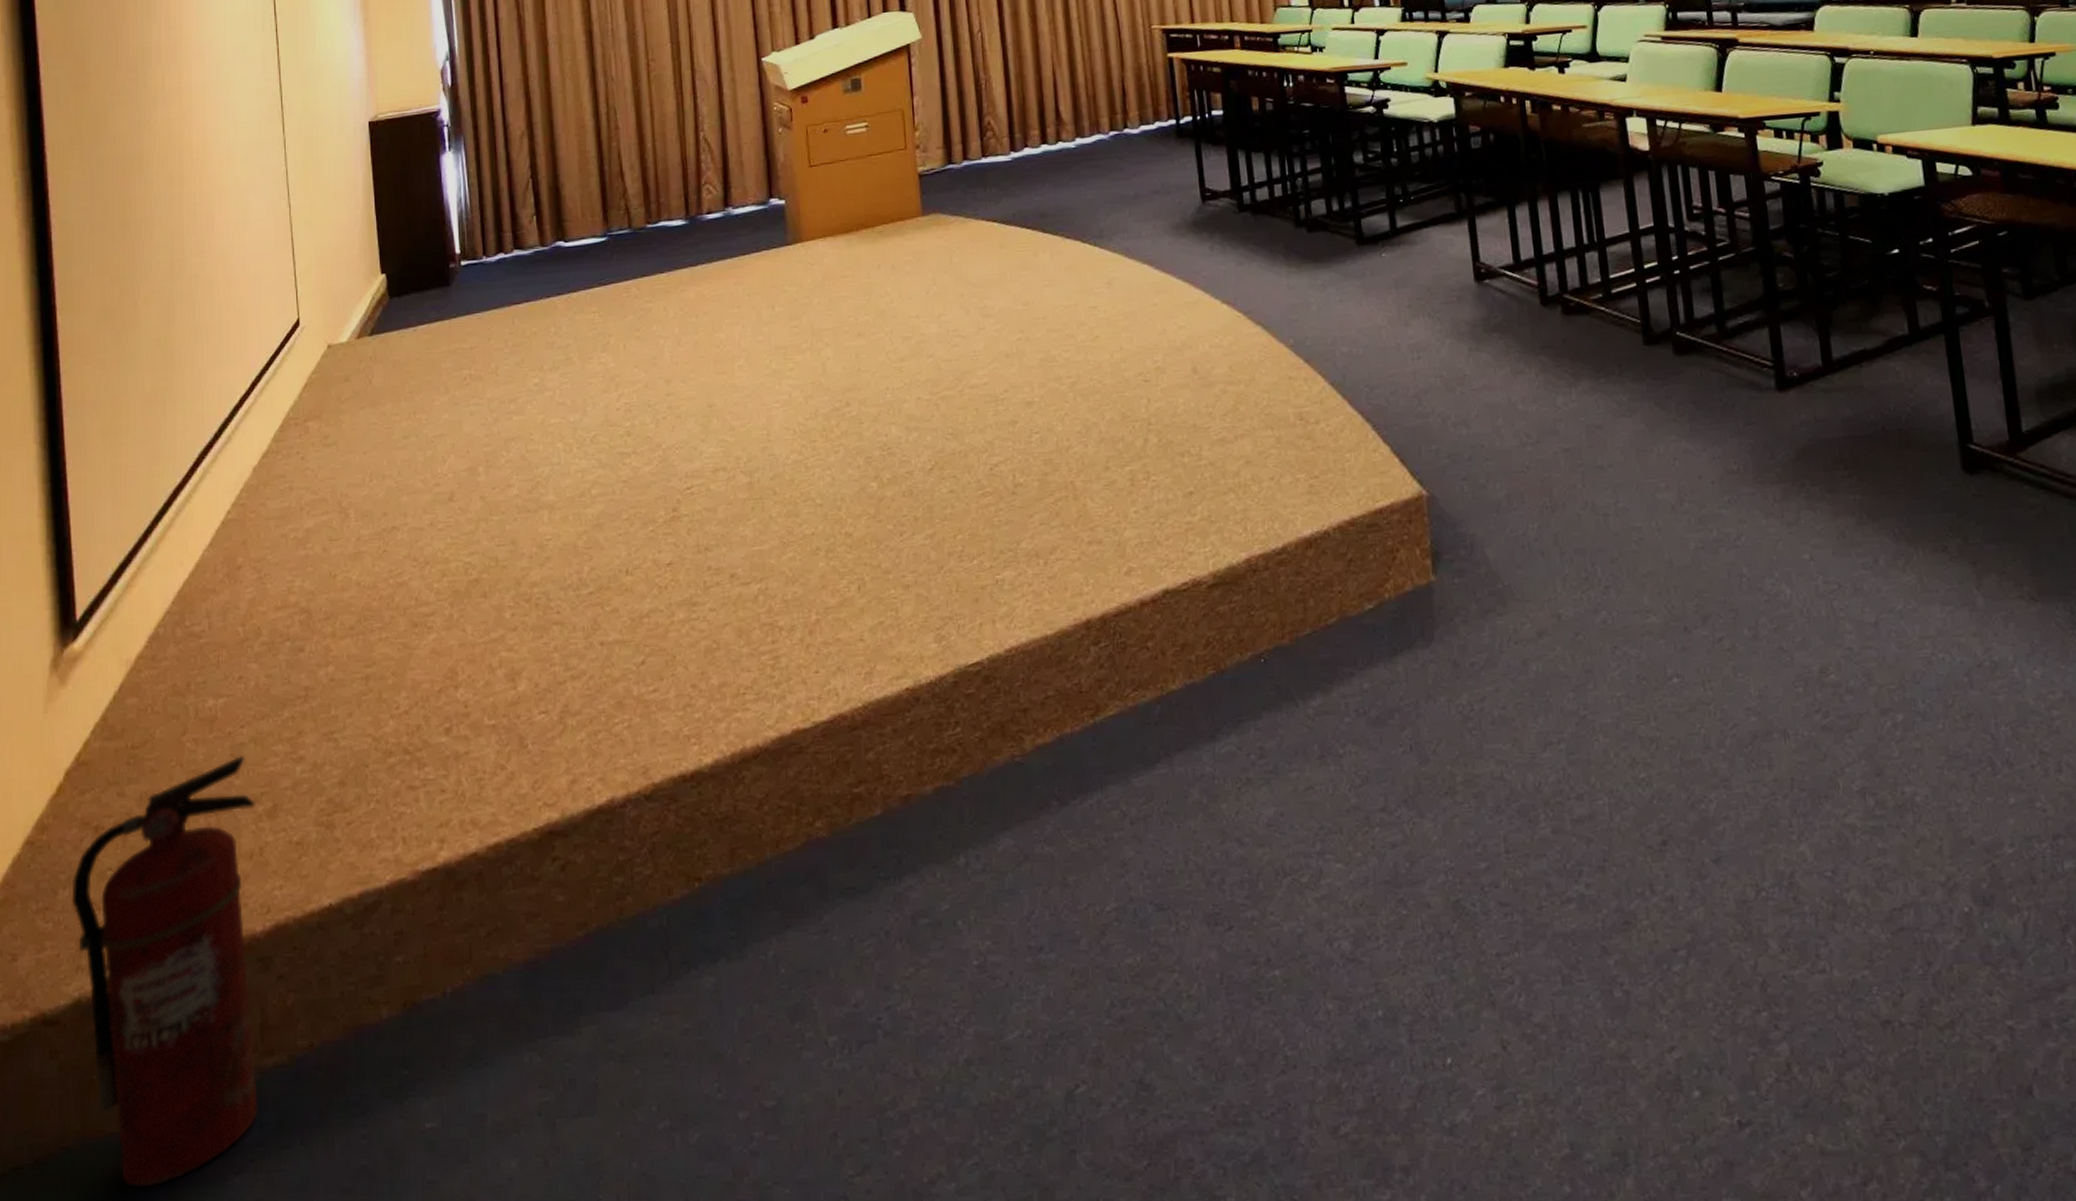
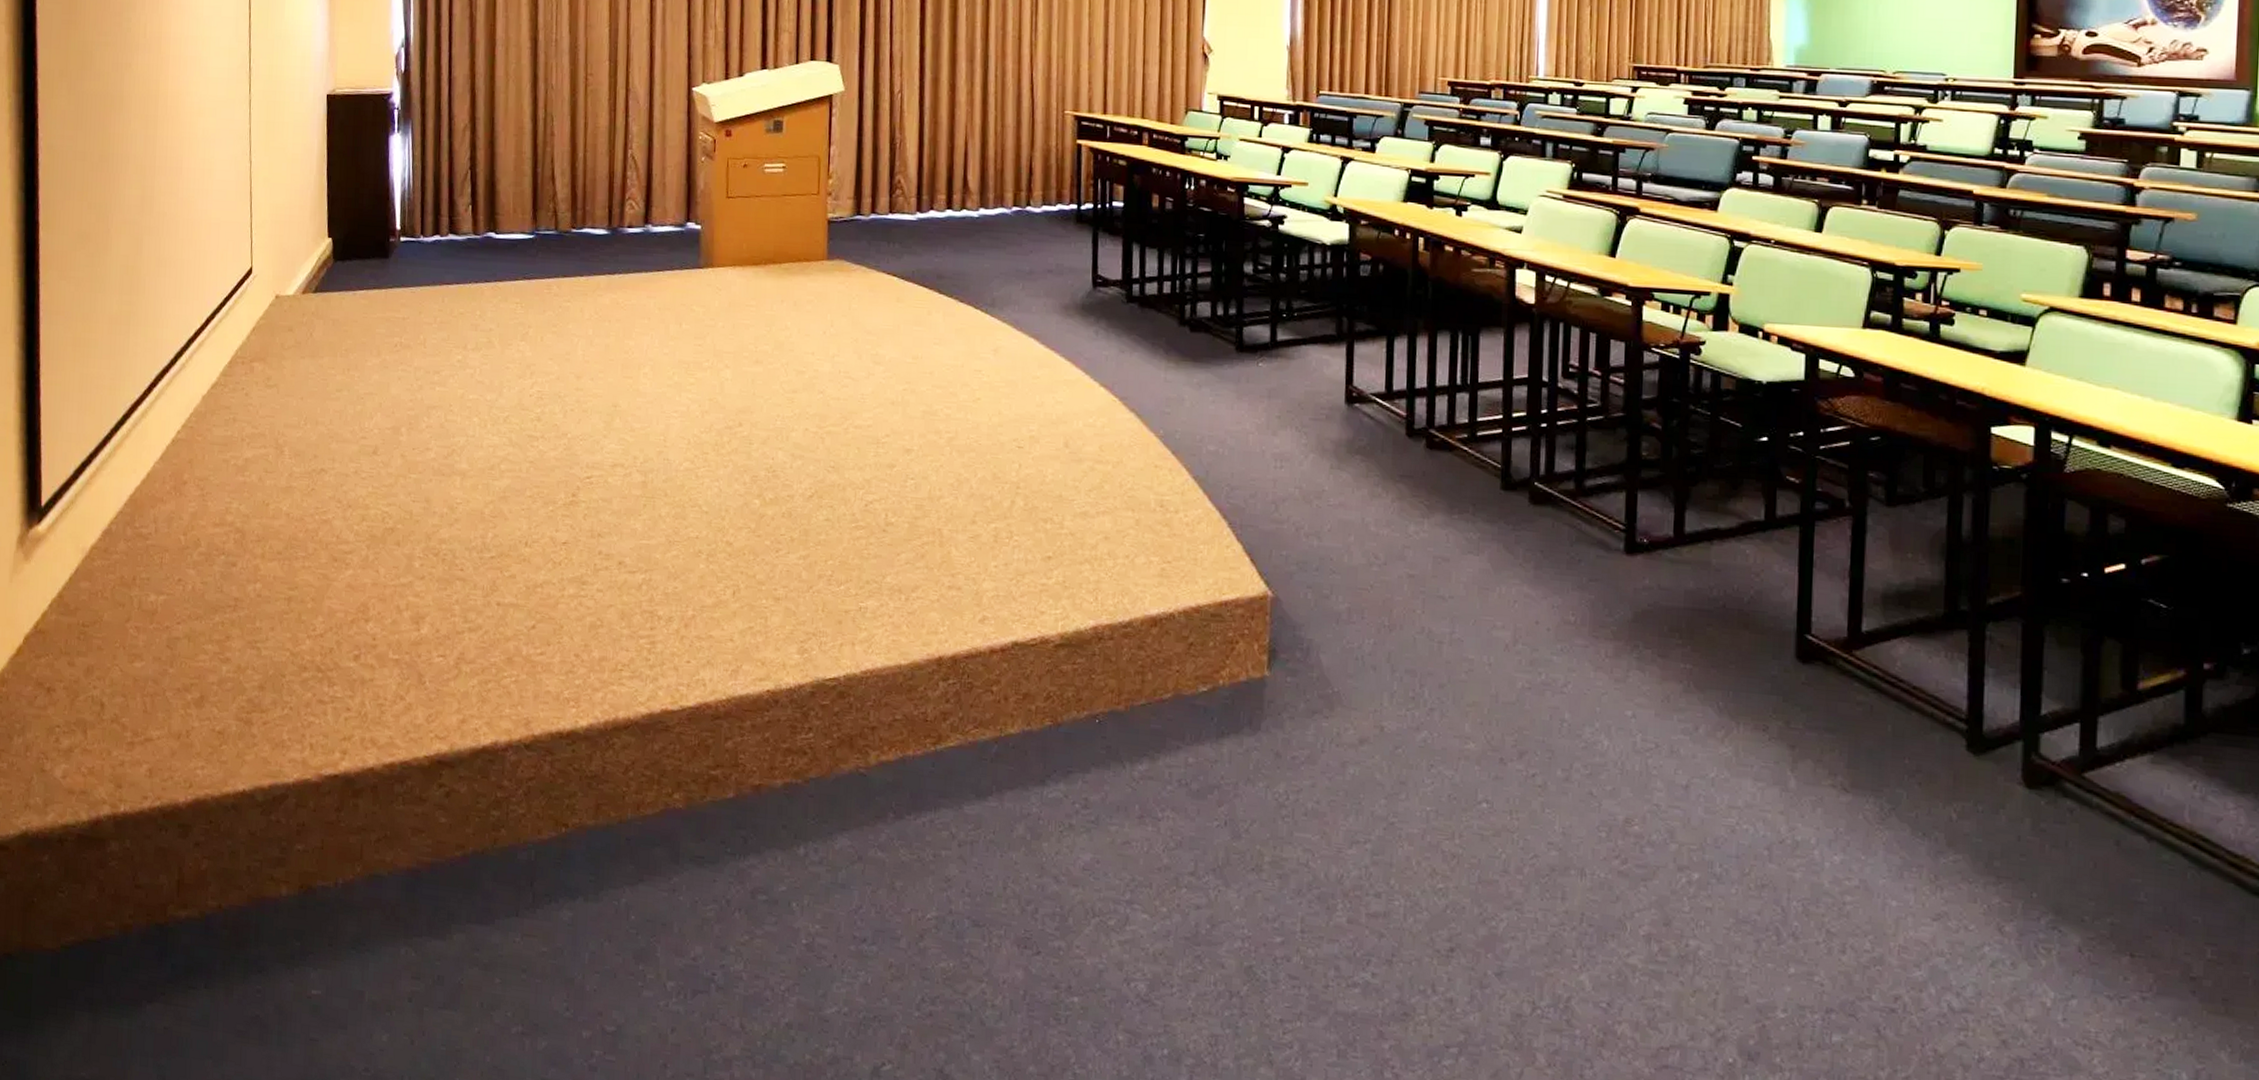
fire extinguisher: present [71,755,259,1188] -> none [24,647,185,1000]

